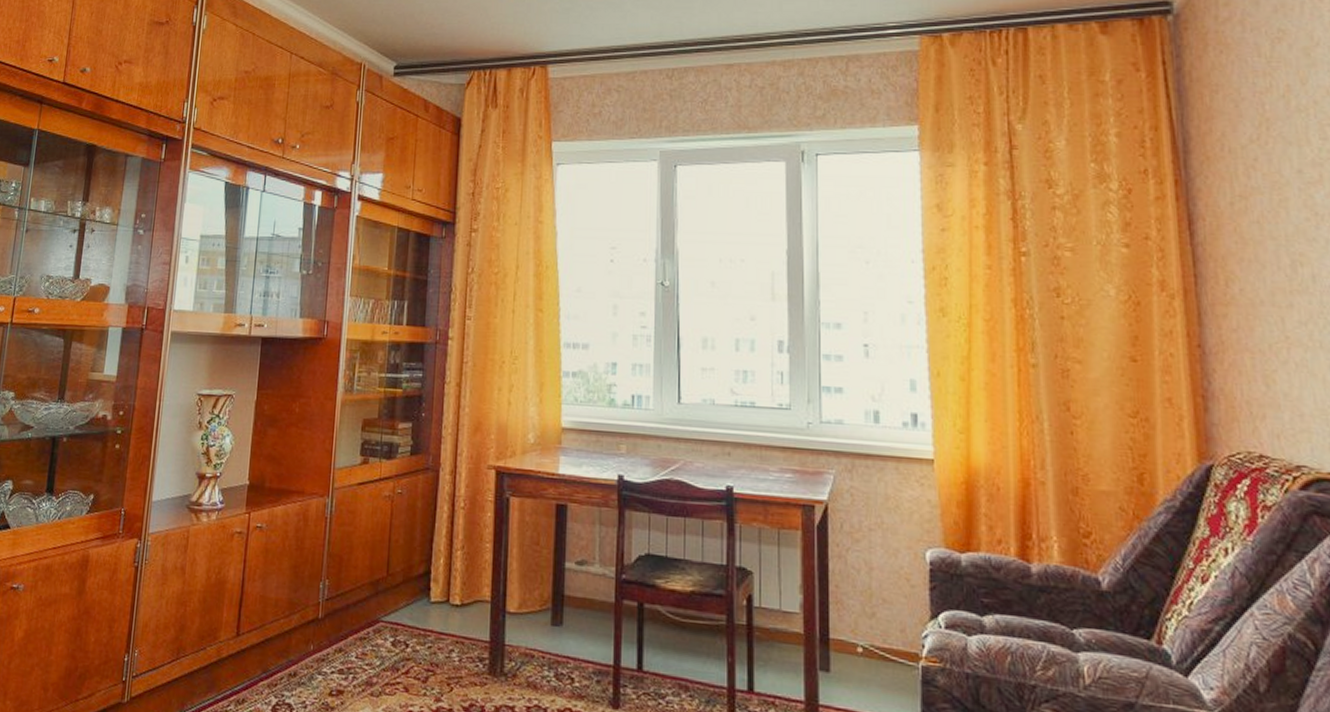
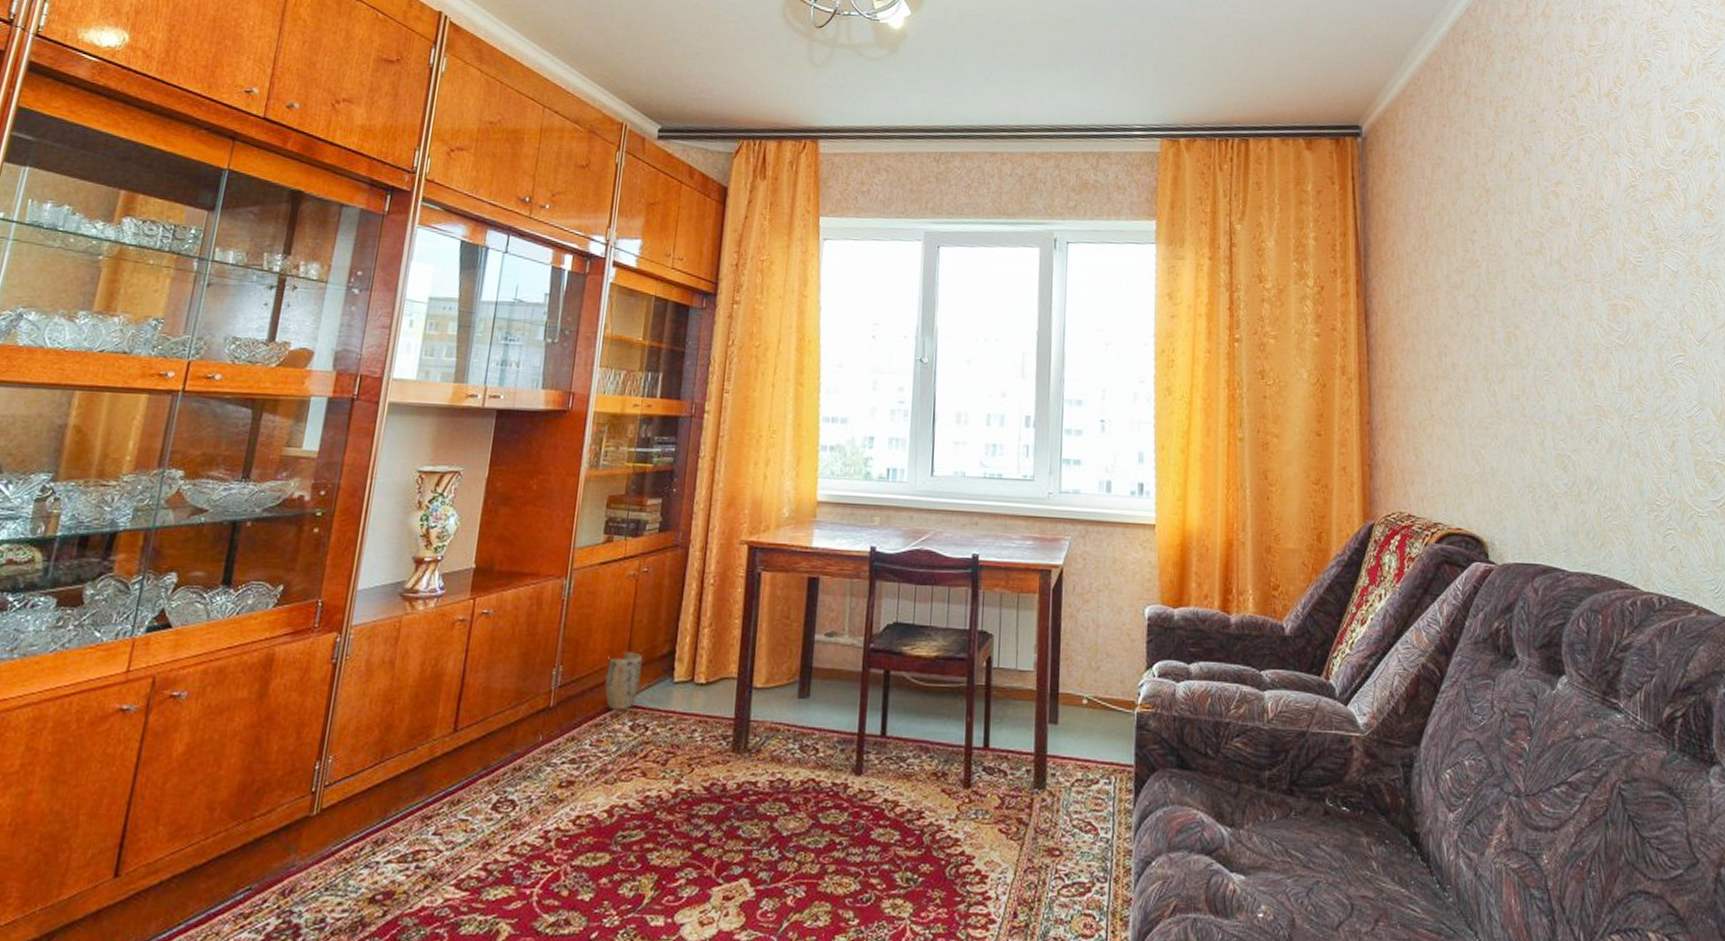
plant pot: none [367,569,400,626] -> present [605,652,642,710]

